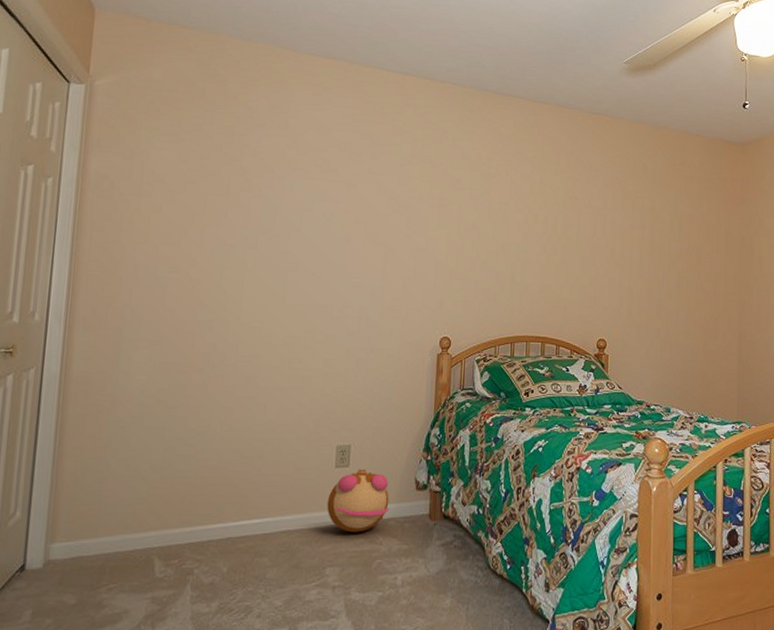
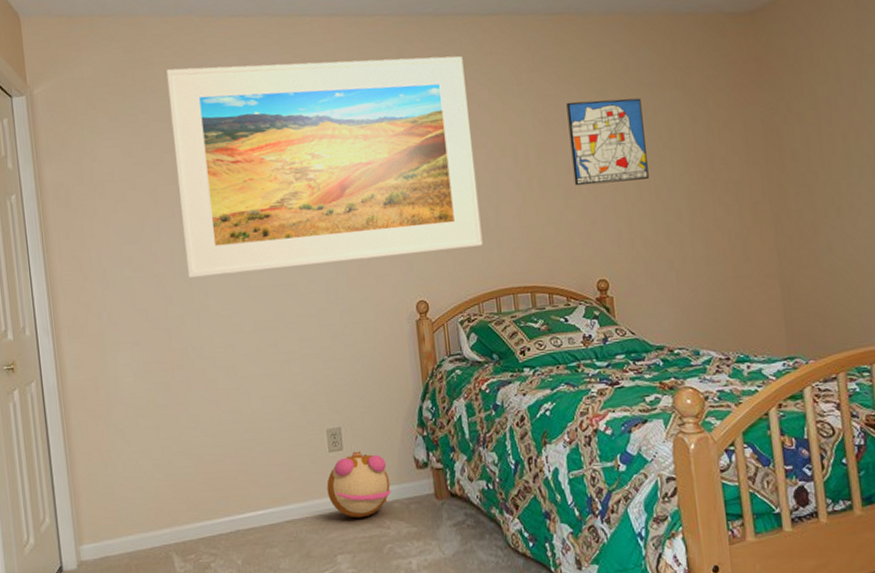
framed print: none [224,89,514,296] -> present [166,56,483,278]
wall art: none [591,187,652,261] -> present [566,98,649,186]

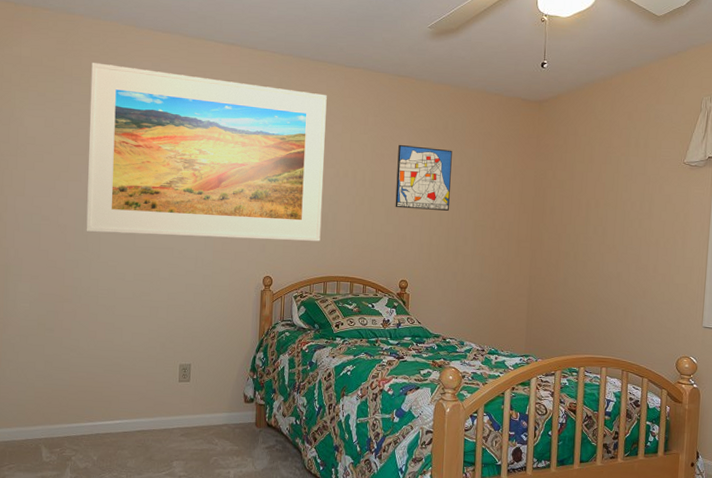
plush toy: present [326,451,391,518] -> none [173,383,223,435]

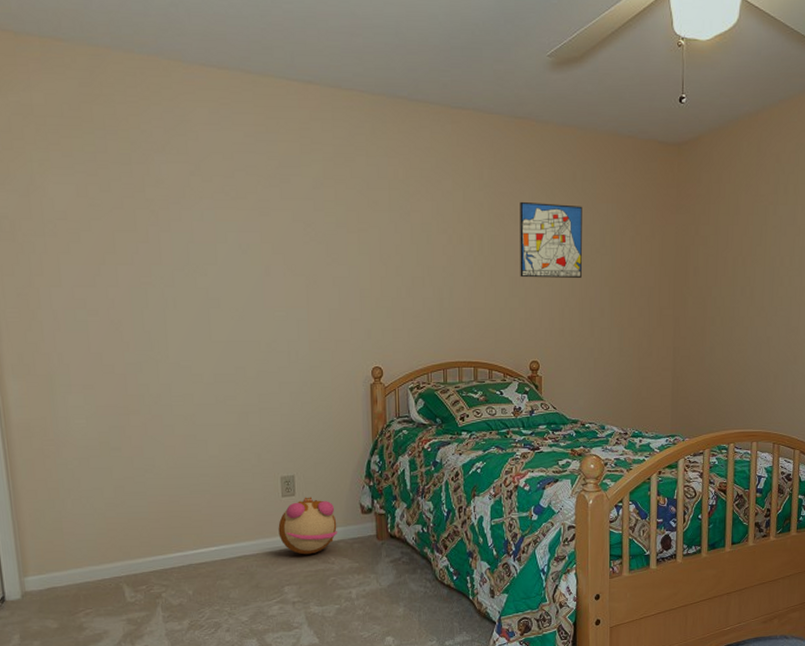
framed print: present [86,63,327,241] -> none [129,111,436,326]
plush toy: none [173,383,223,435] -> present [278,497,337,555]

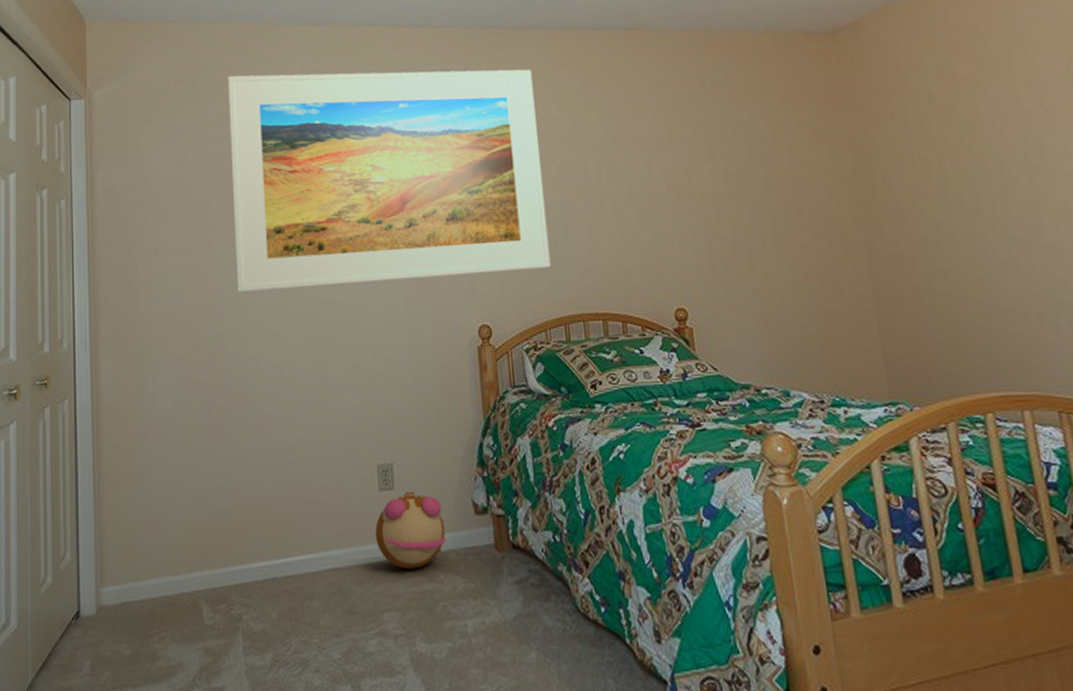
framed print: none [129,111,436,326] -> present [228,69,551,292]
wall art: present [520,201,582,278] -> none [640,116,729,207]

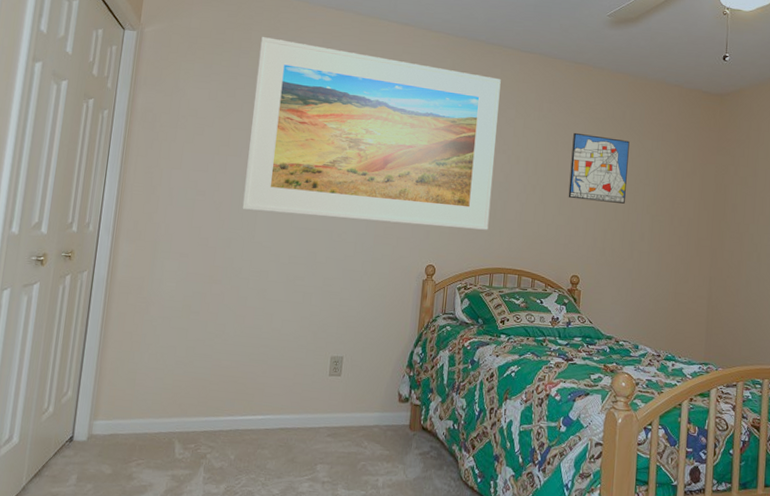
plush toy: present [375,491,446,570] -> none [320,378,375,436]
wall art: none [640,116,729,207] -> present [568,132,630,204]

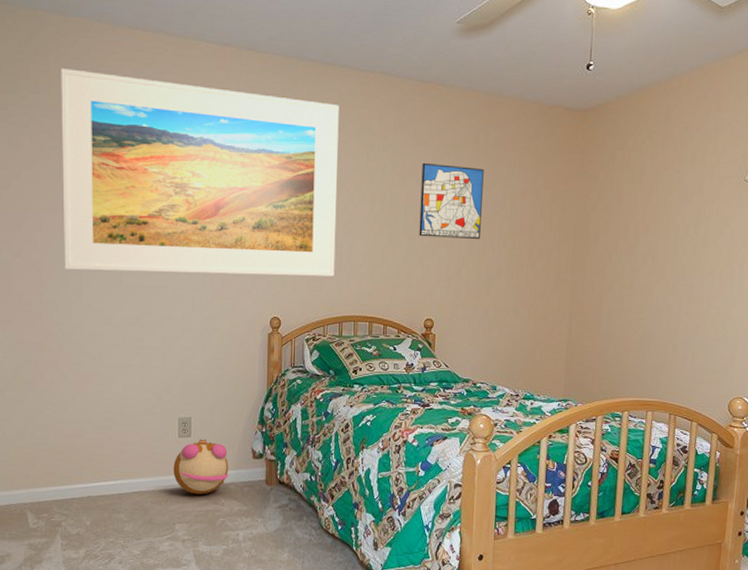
plush toy: none [320,378,375,436] -> present [173,439,229,495]

